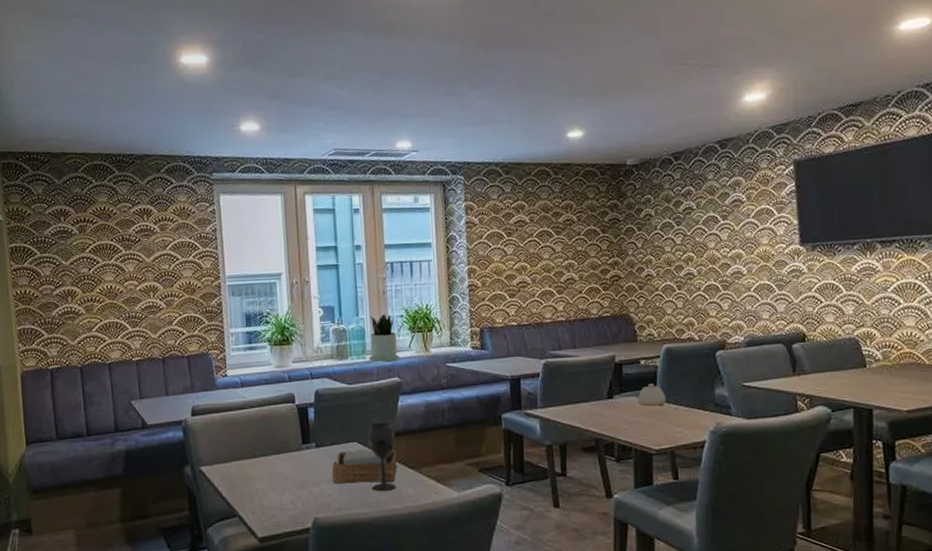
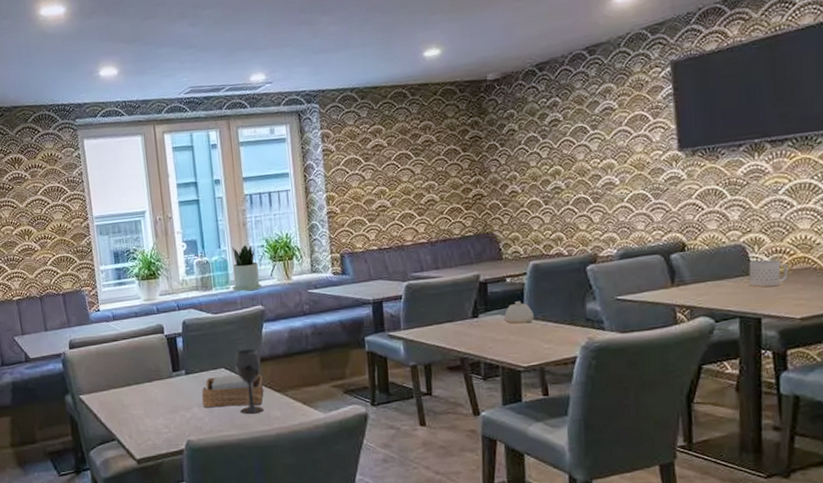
mug: none [861,353,896,380] -> present [748,260,788,287]

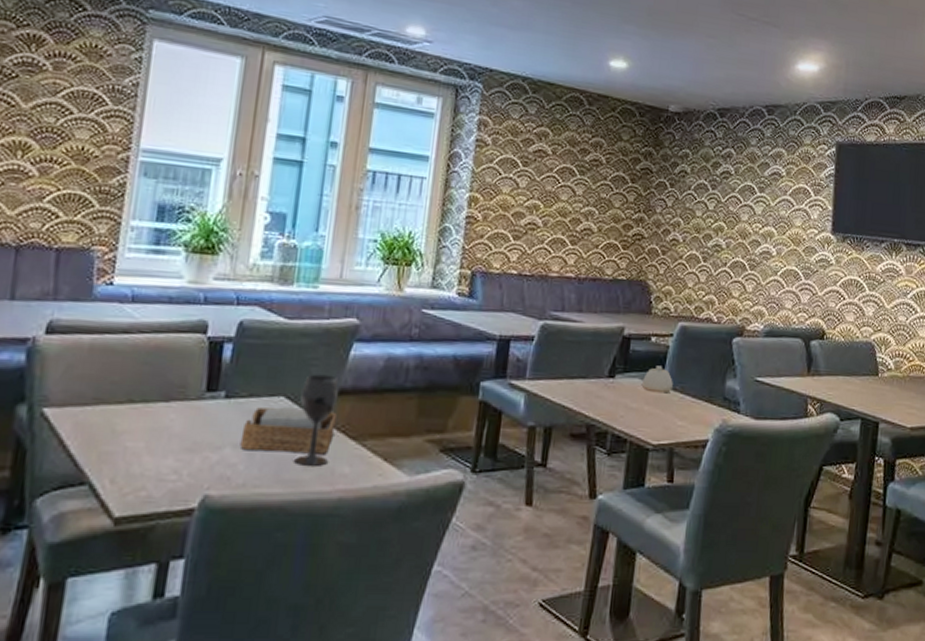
planter: present [232,244,262,292] -> none [321,233,364,297]
mug: present [748,260,788,287] -> none [873,360,906,392]

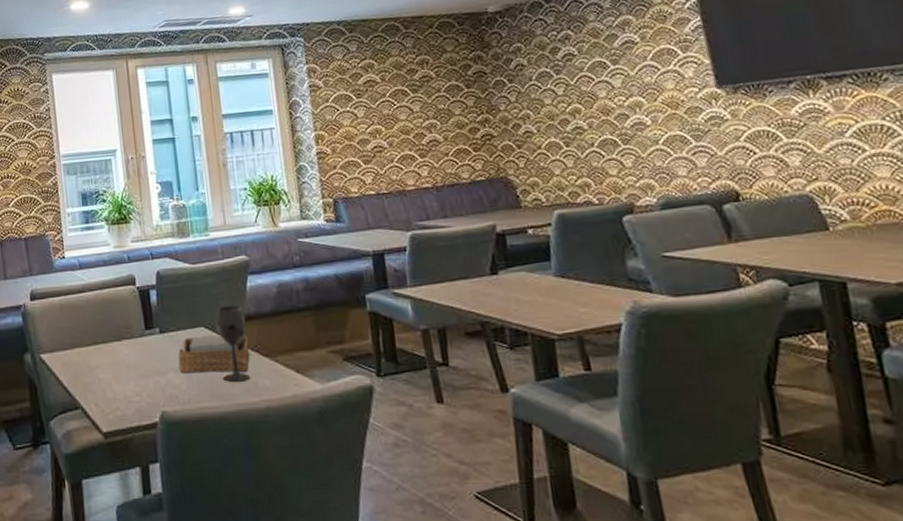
sugar bowl: present [641,365,674,394] -> none [528,256,566,284]

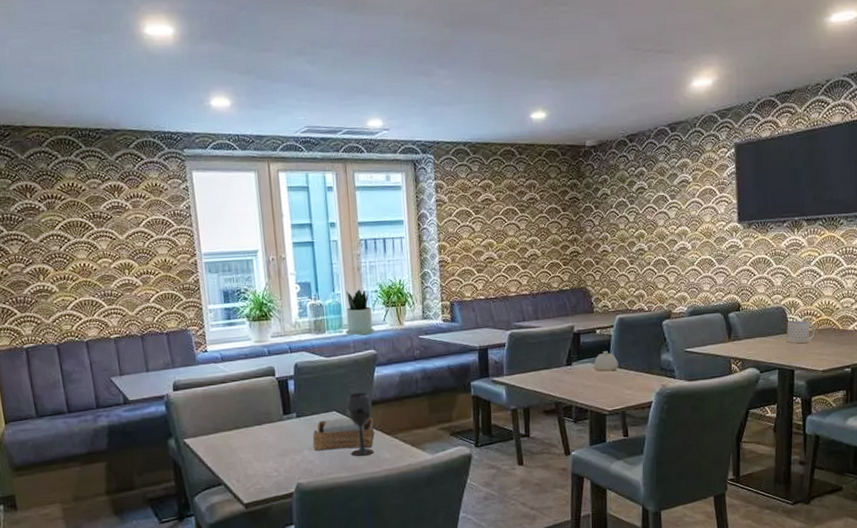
planter: none [211,186,246,240] -> present [345,289,375,336]
sugar bowl: none [528,256,566,284] -> present [593,351,619,372]
mug: none [820,212,872,245] -> present [787,320,815,344]

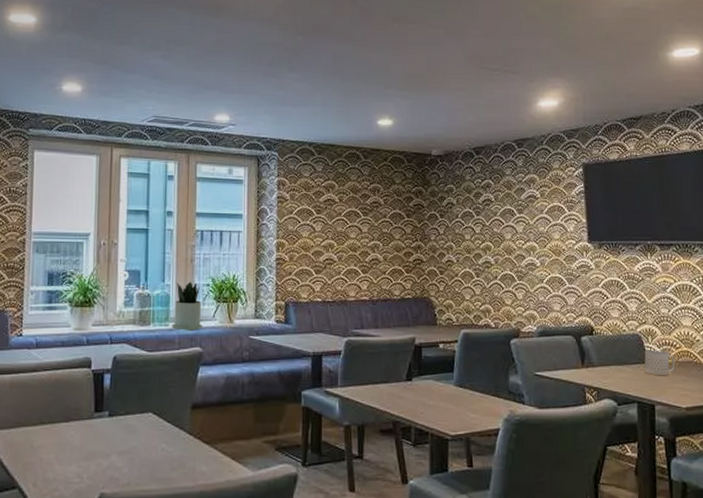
napkin holder: present [312,417,375,451] -> none [123,421,192,457]
wine glass: present [346,392,374,456] -> none [164,393,193,466]
sugar bowl: present [593,351,619,372] -> none [435,368,464,391]

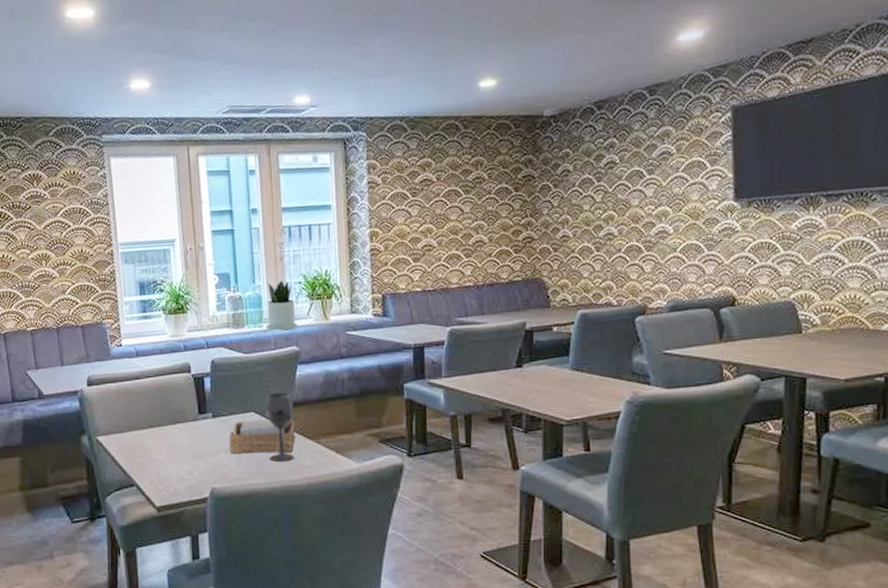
napkin holder: none [123,421,192,457] -> present [229,419,295,454]
wine glass: none [164,393,193,466] -> present [265,392,294,461]
mug: present [644,350,675,376] -> none [797,318,835,347]

